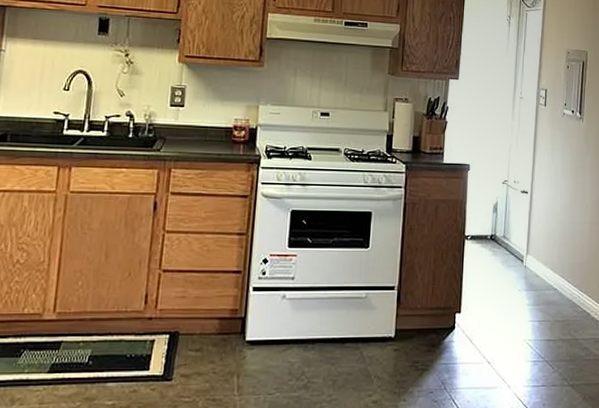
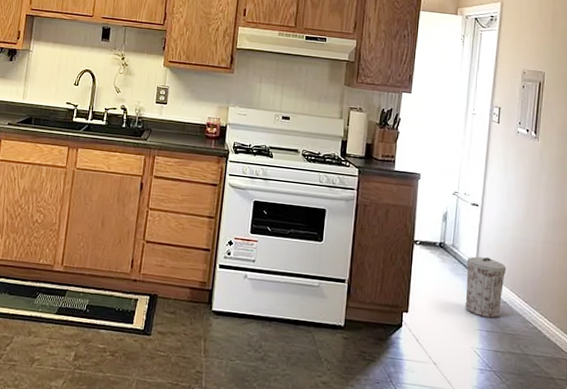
trash can: none [517,244,556,308] -> present [465,256,507,319]

